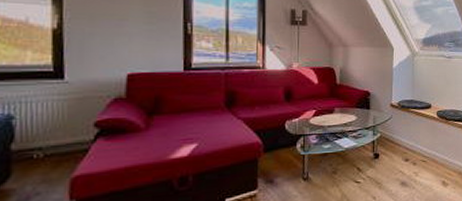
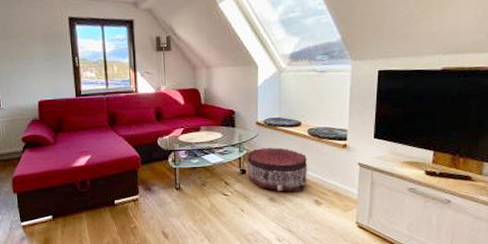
pouf: none [380,129,436,175] -> present [247,147,307,192]

